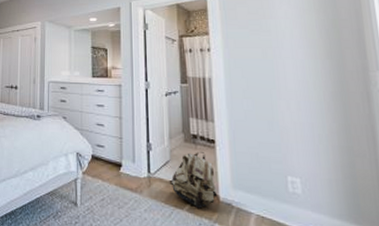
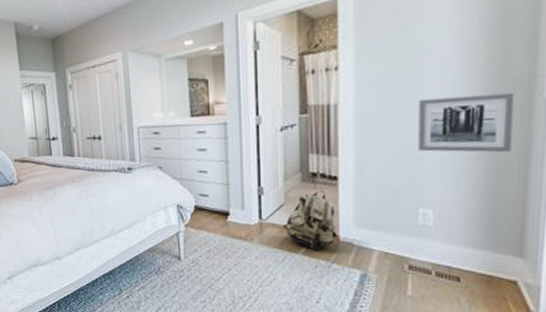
wall art: none [277,81,359,133] -> present [418,92,514,153]

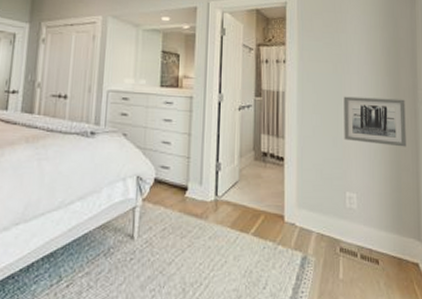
backpack: present [283,190,337,250] -> none [236,169,283,231]

